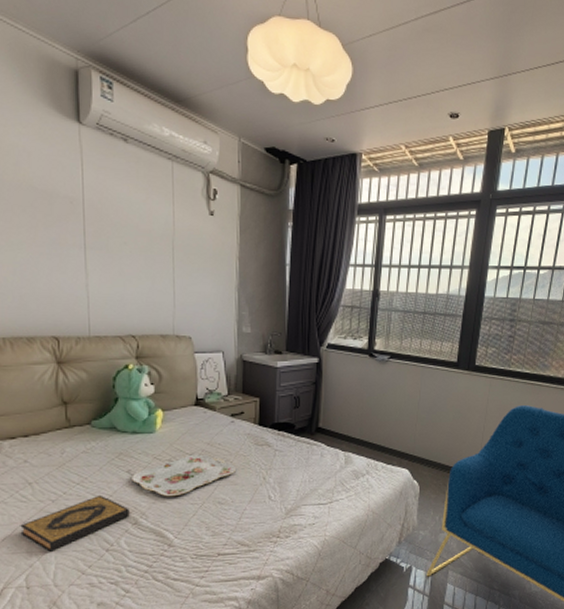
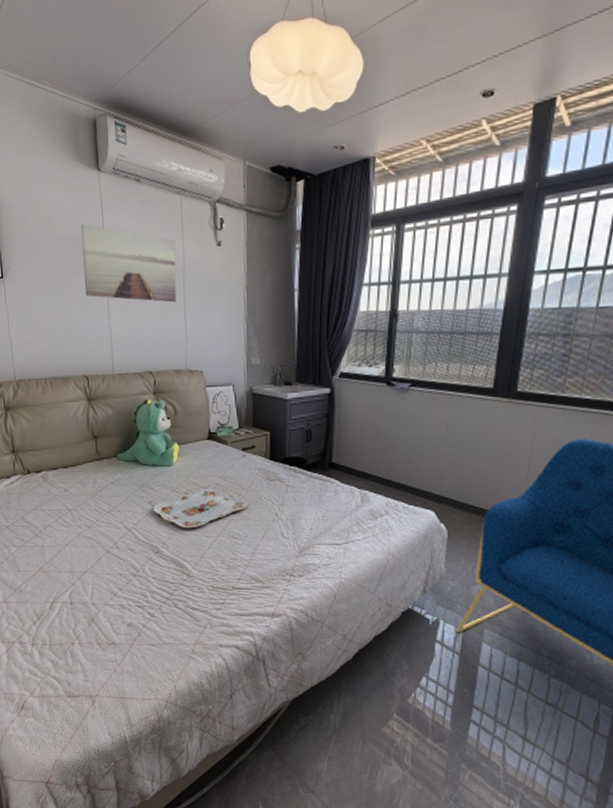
hardback book: present [20,494,130,552] -> none [63,523,152,573]
wall art: none [55,176,165,267] -> present [80,224,177,303]

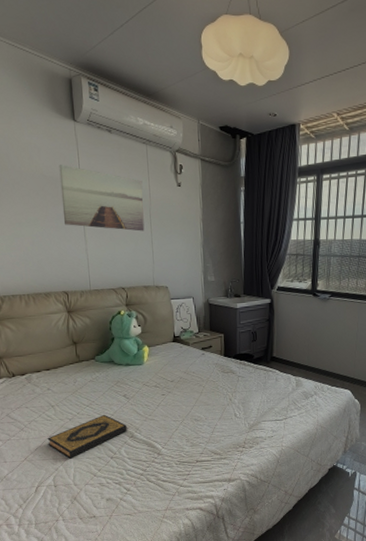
hardback book: none [63,523,152,573] -> present [47,414,127,459]
serving tray: present [153,487,249,529] -> none [127,381,208,416]

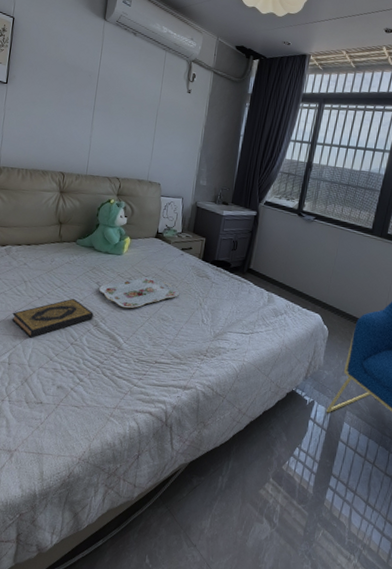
wall art: present [59,165,145,231] -> none [75,56,156,128]
serving tray: none [127,381,208,416] -> present [99,276,180,309]

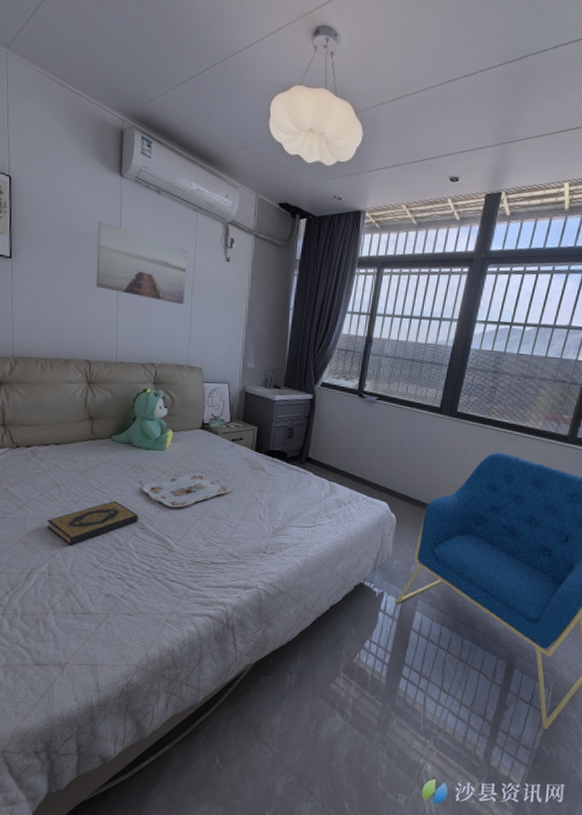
wall art: none [75,56,156,128] -> present [95,221,188,305]

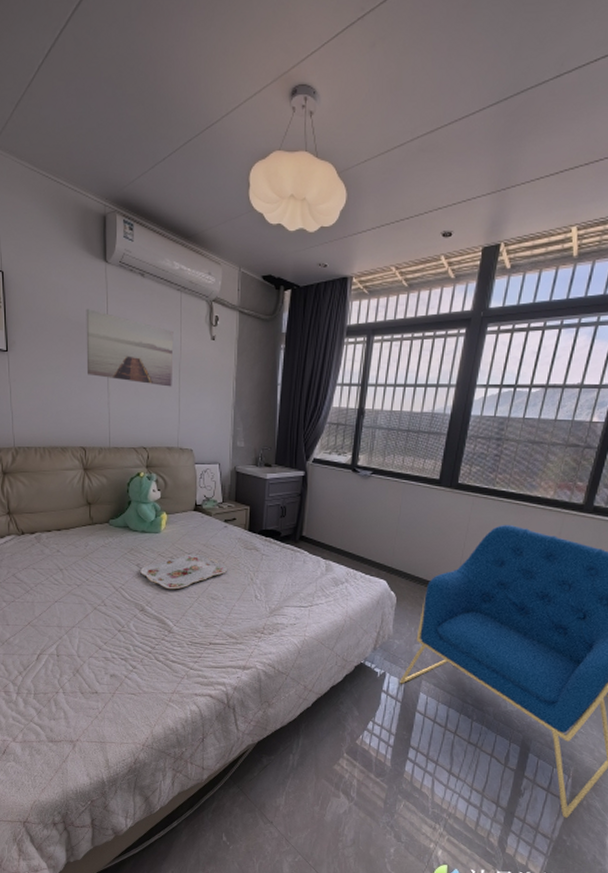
hardback book: present [47,500,138,546] -> none [53,583,138,628]

